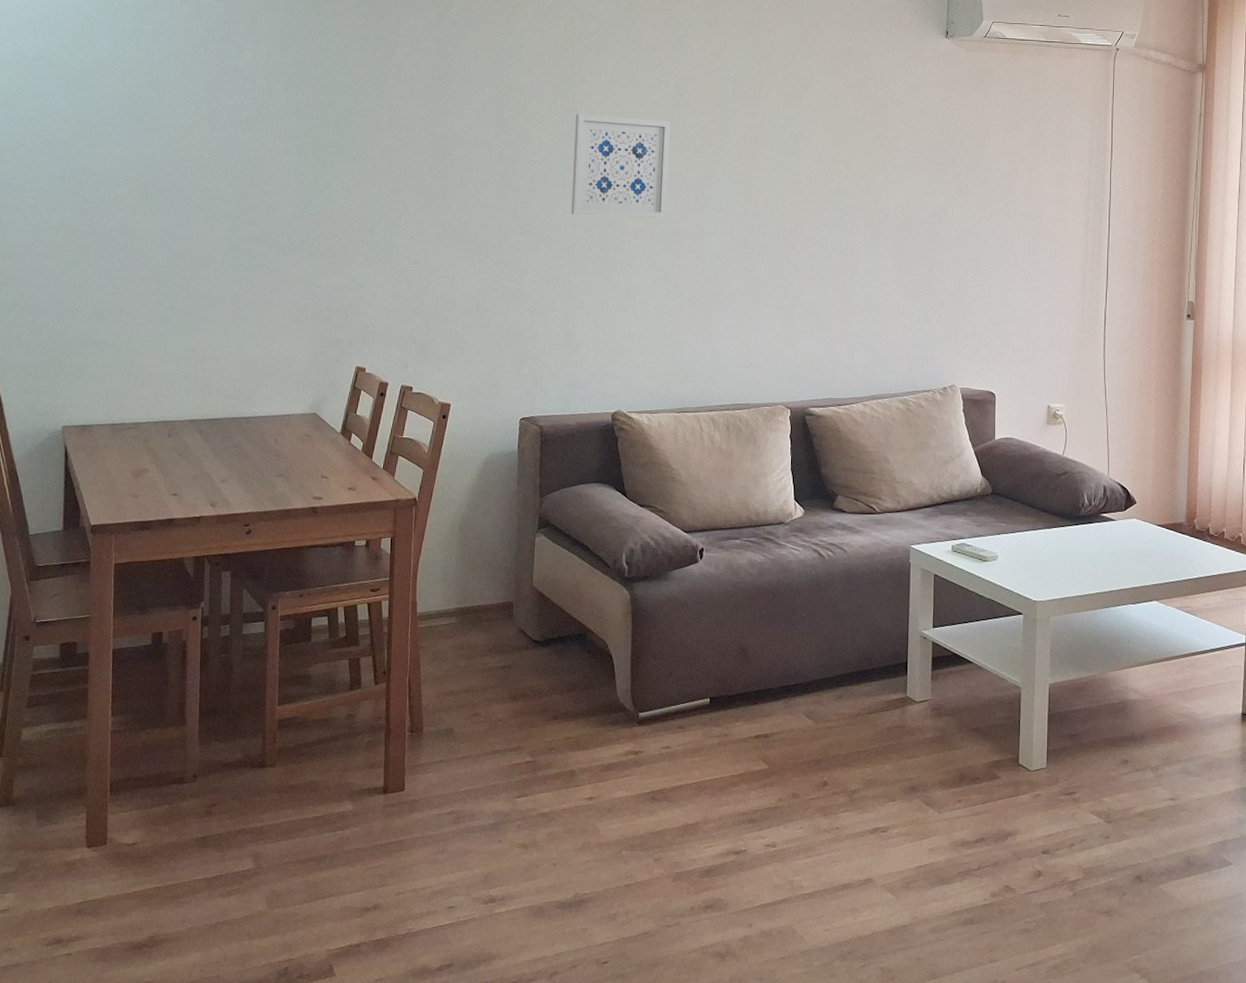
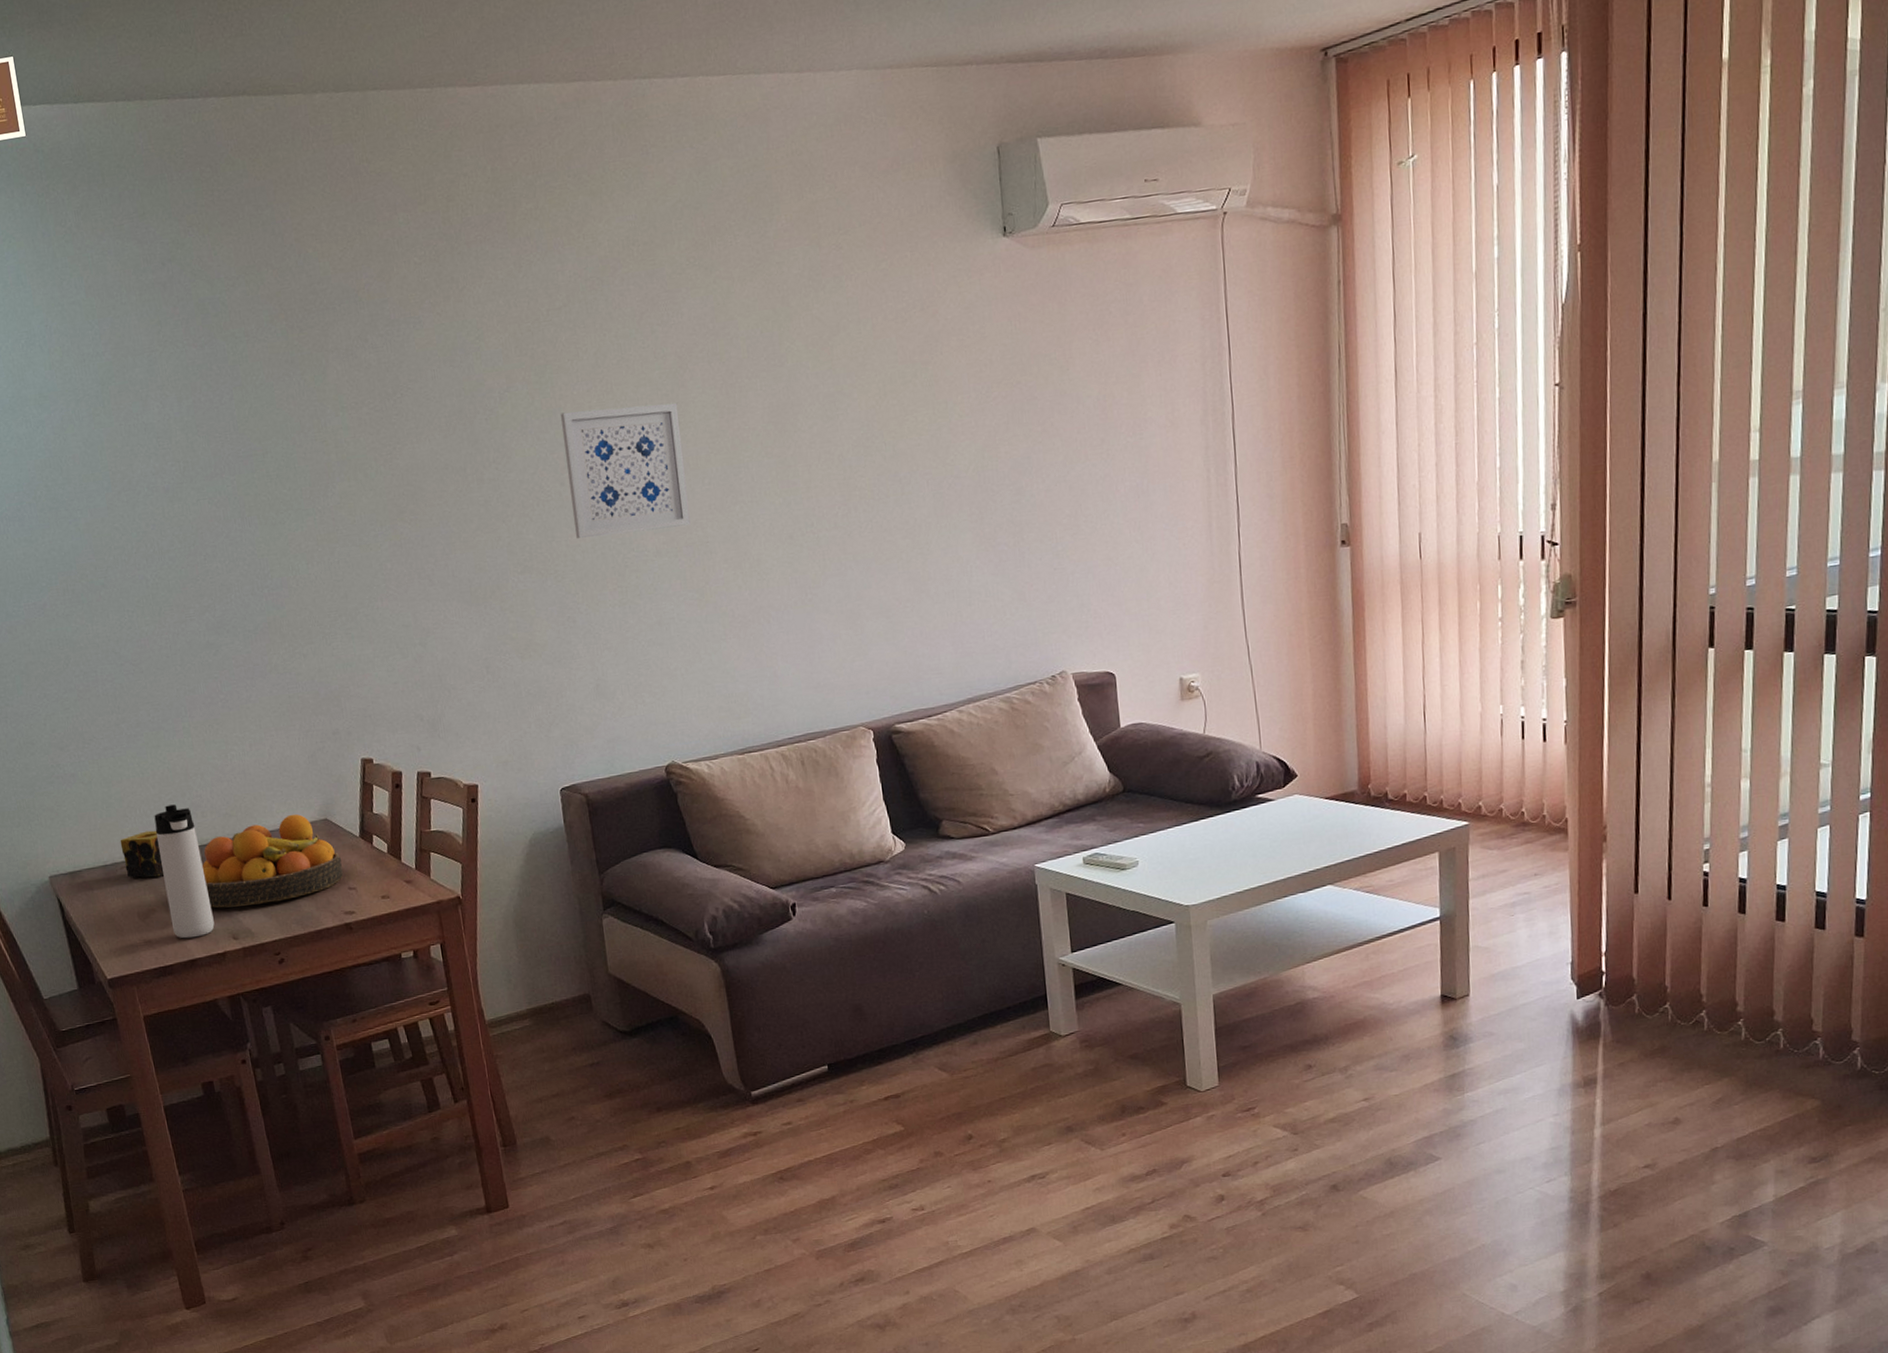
candle: none [131,399,167,441] -> present [120,830,165,878]
thermos bottle: none [159,380,201,500] -> present [154,804,215,939]
fruit bowl: none [196,404,321,479] -> present [201,814,344,908]

